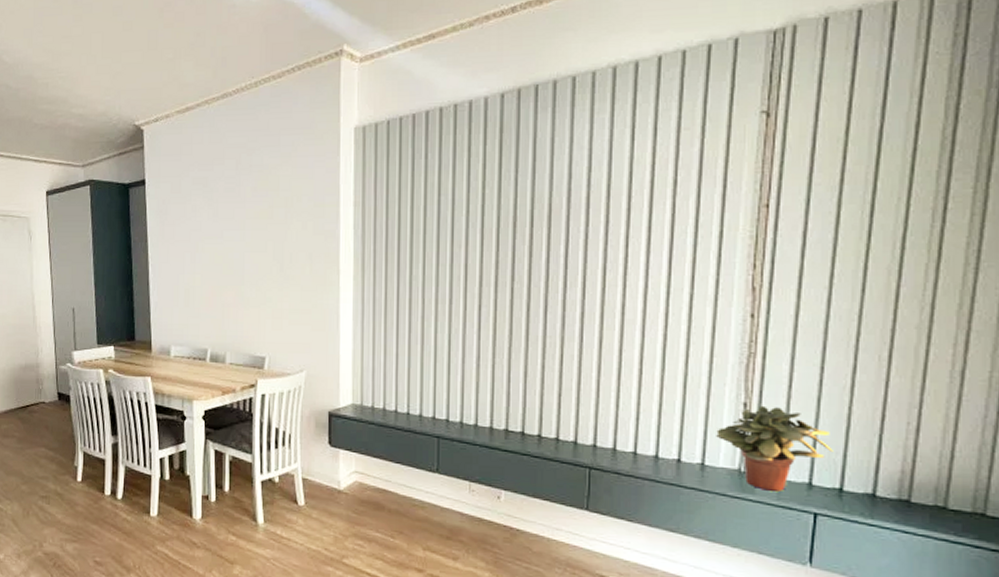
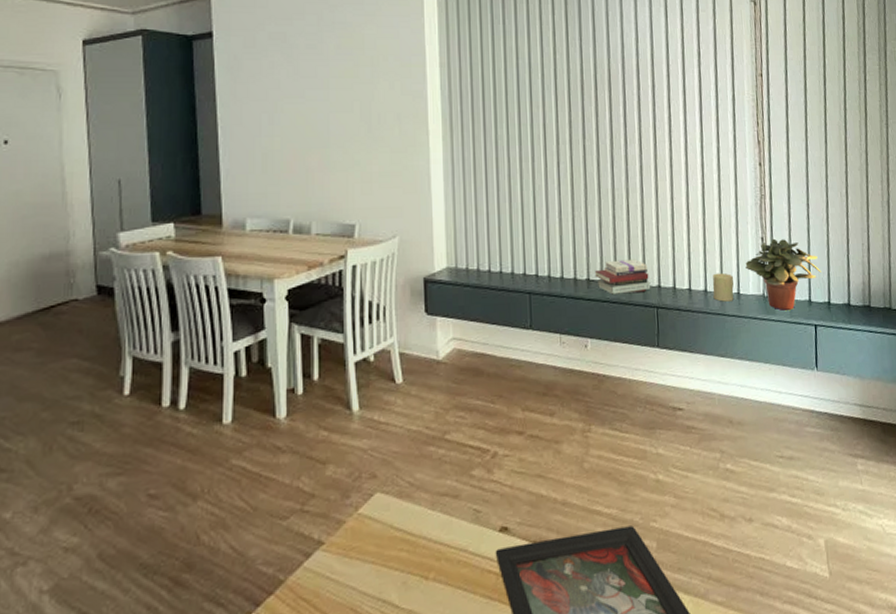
books: none [515,412,584,451] -> present [594,259,651,295]
candle: none [666,438,696,472] -> present [712,272,734,302]

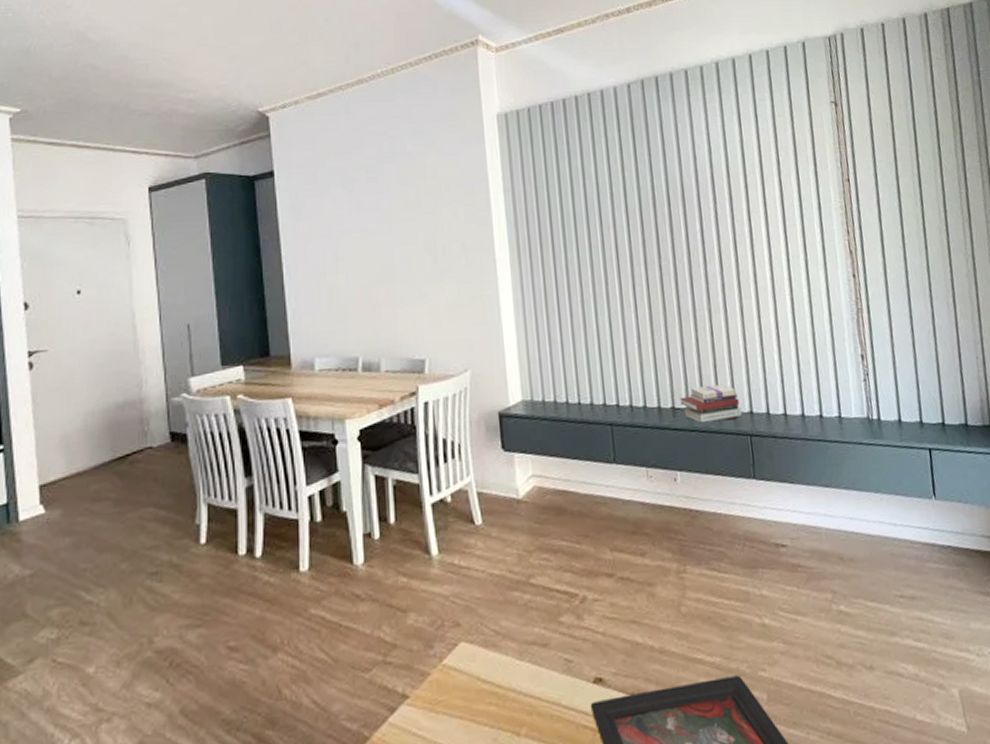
candle: present [712,272,734,302] -> none [810,395,835,427]
potted plant: present [745,238,821,310] -> none [845,355,932,434]

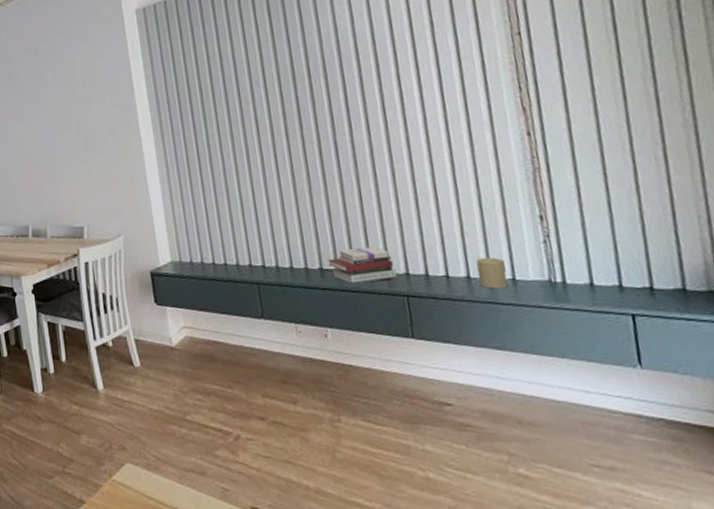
candle: none [810,395,835,427] -> present [476,257,508,289]

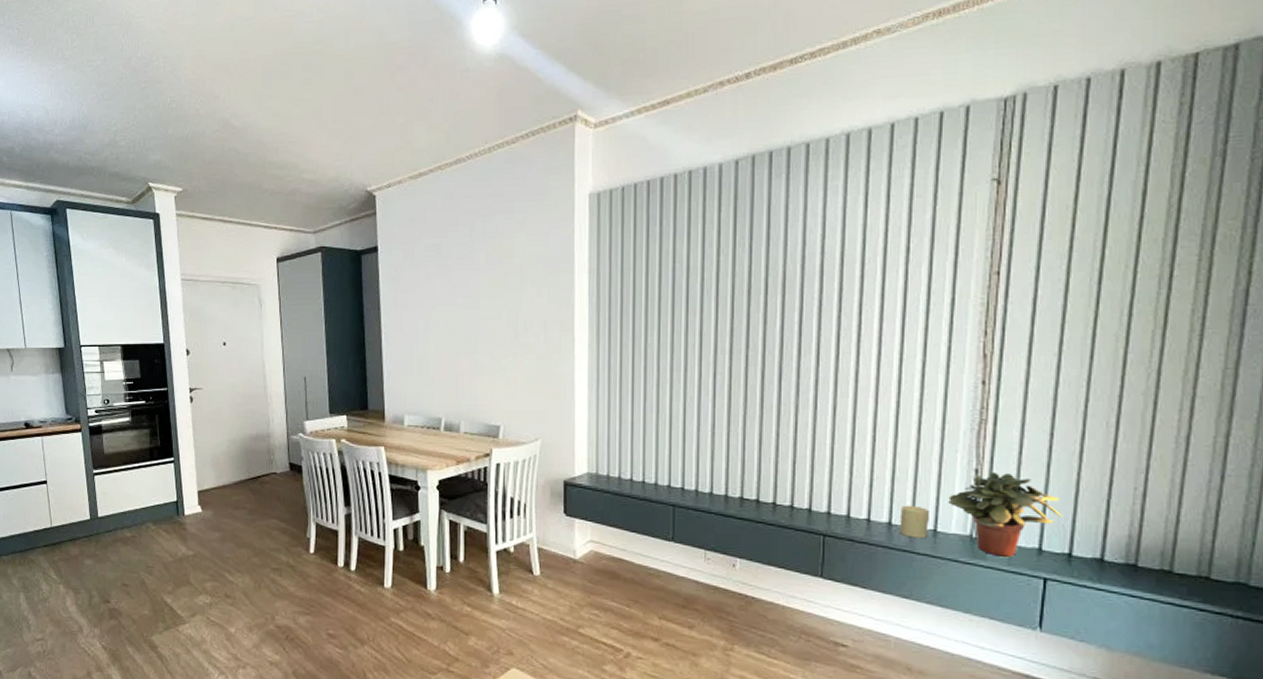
books: present [327,246,397,284] -> none [749,480,818,518]
potted plant: none [520,216,635,298] -> present [948,471,1063,557]

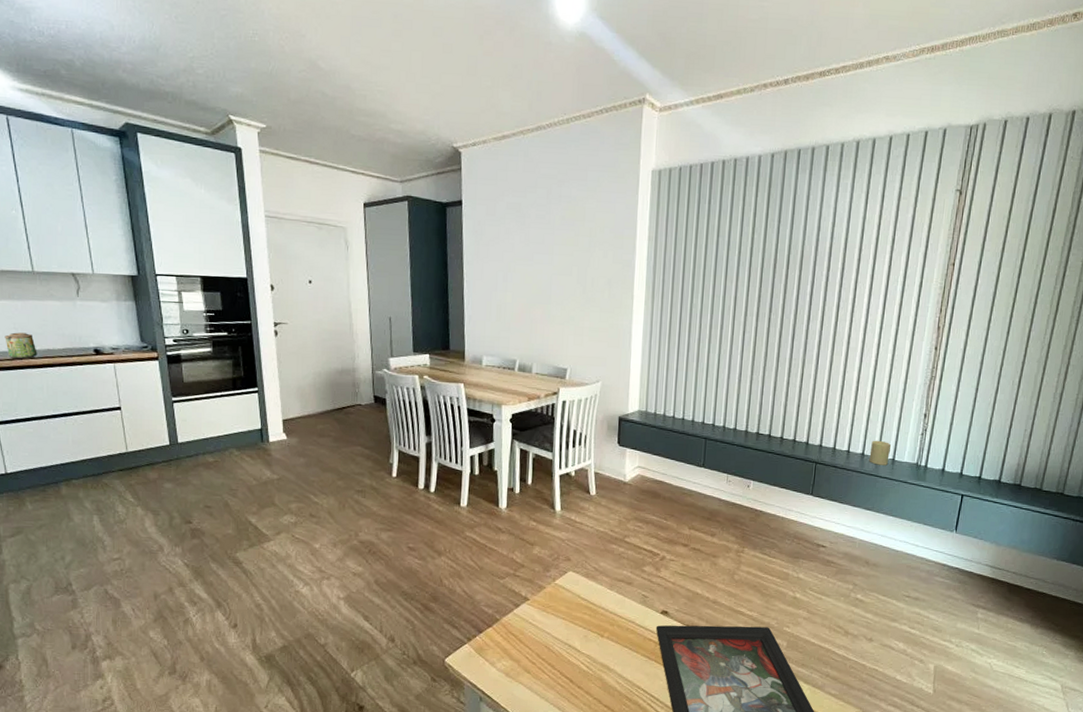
potted plant: present [948,471,1063,557] -> none [904,416,978,479]

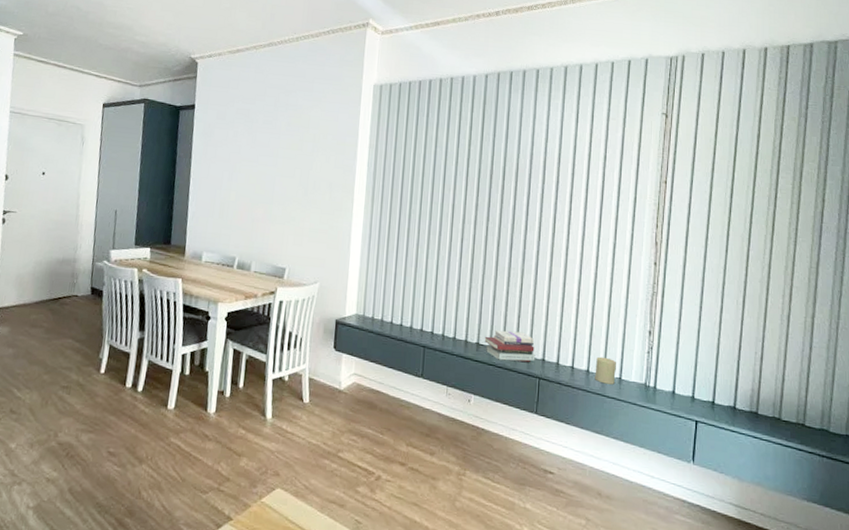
books: none [764,419,813,449] -> present [484,330,536,363]

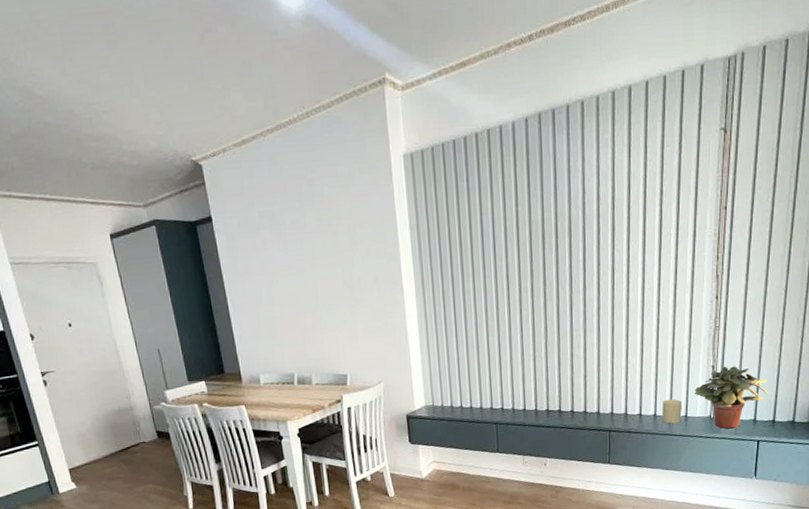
books: present [484,330,536,363] -> none [553,391,604,422]
potted plant: none [630,333,708,403] -> present [695,366,769,429]

